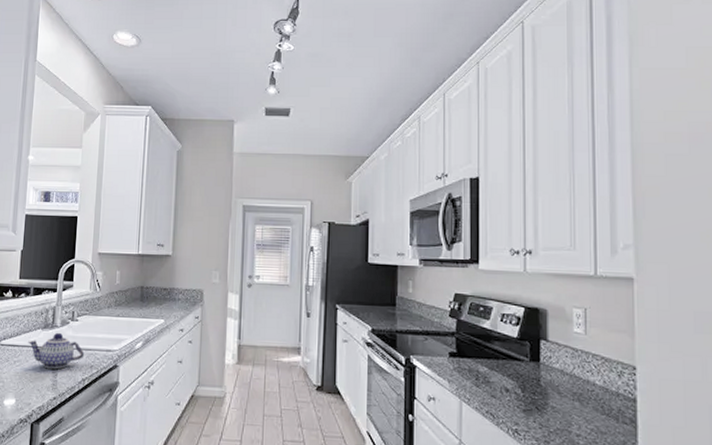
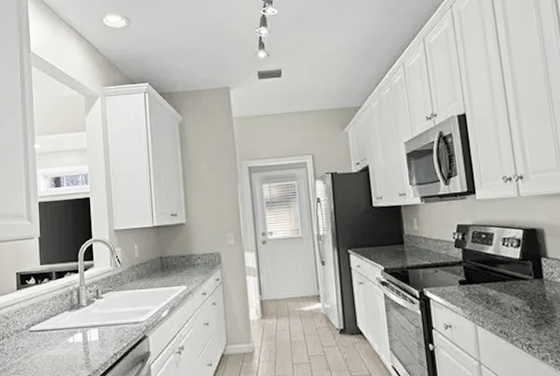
teapot: present [28,332,85,369] -> none [56,311,114,349]

